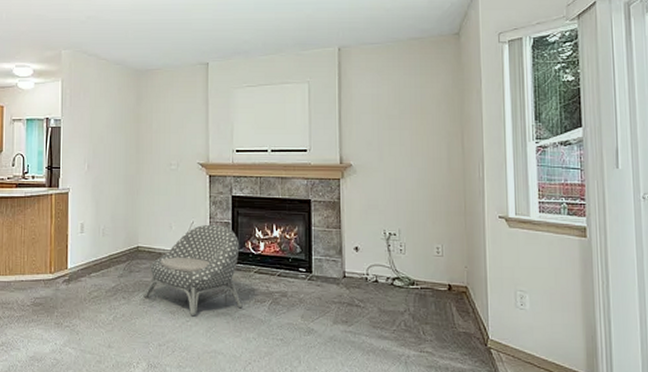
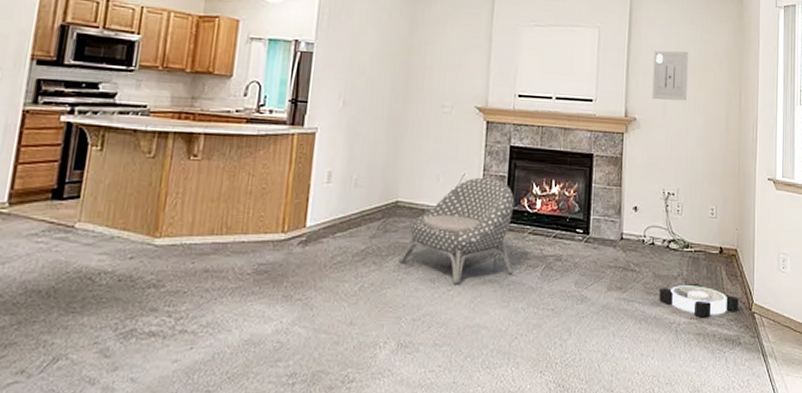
wall art: none [366,96,403,146] -> present [652,50,688,101]
electric fan: none [386,319,472,352] -> present [659,284,739,318]

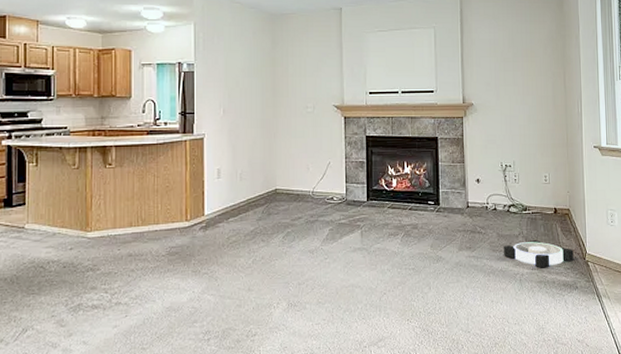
armchair: present [399,177,515,283] -> none [282,164,378,253]
wall art: present [652,50,688,101] -> none [484,41,517,86]

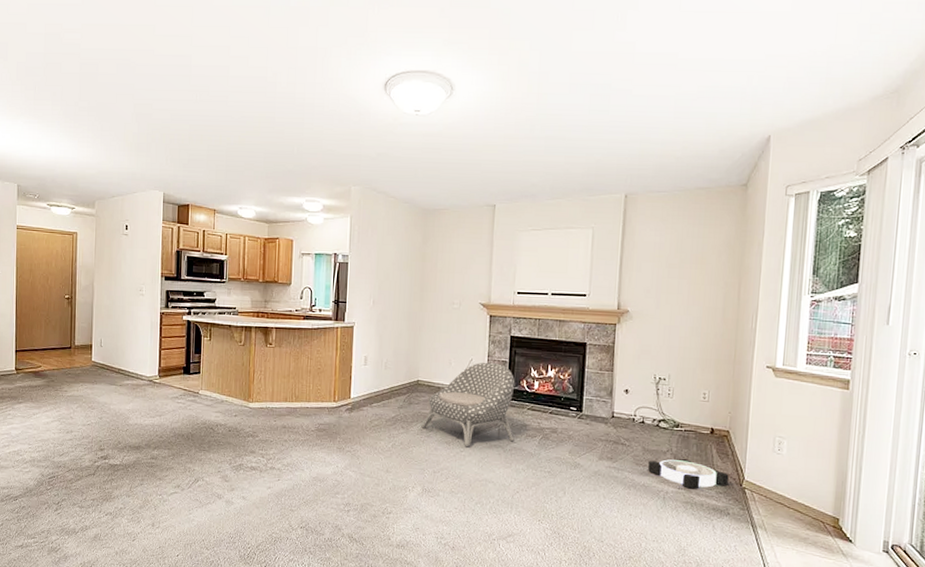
armchair: none [282,164,378,253] -> present [421,362,515,446]

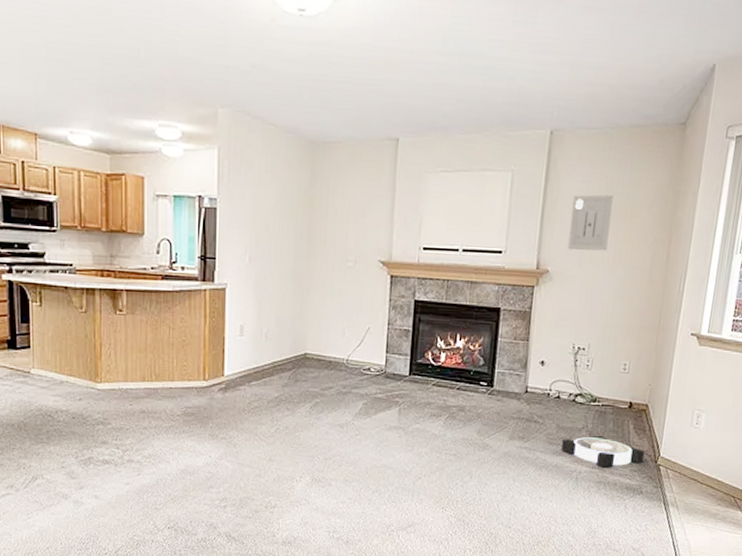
armchair: present [421,362,515,446] -> none [310,331,419,429]
wall art: none [645,245,684,294] -> present [568,194,614,251]

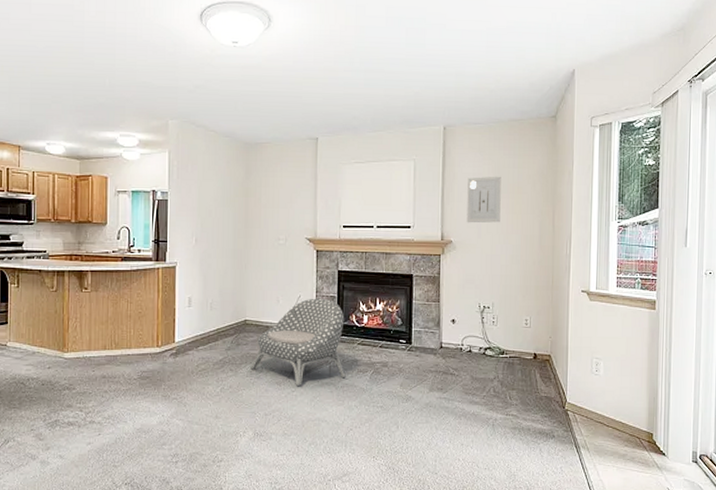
armchair: none [310,331,419,429] -> present [250,298,346,386]
electric fan: present [561,436,645,468] -> none [477,385,552,414]

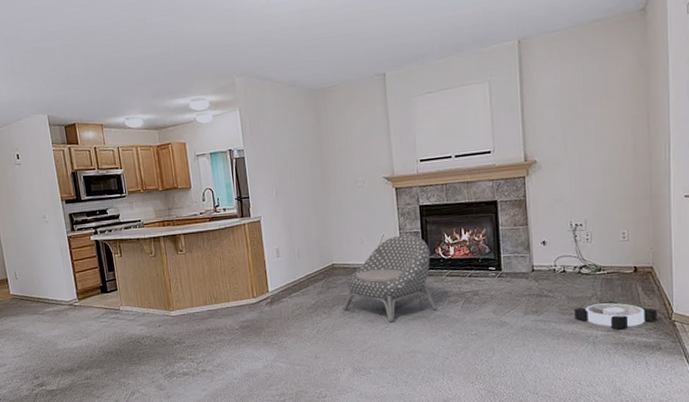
wall art: present [467,176,501,223] -> none [549,84,588,140]
electric fan: none [477,385,552,414] -> present [574,301,657,330]

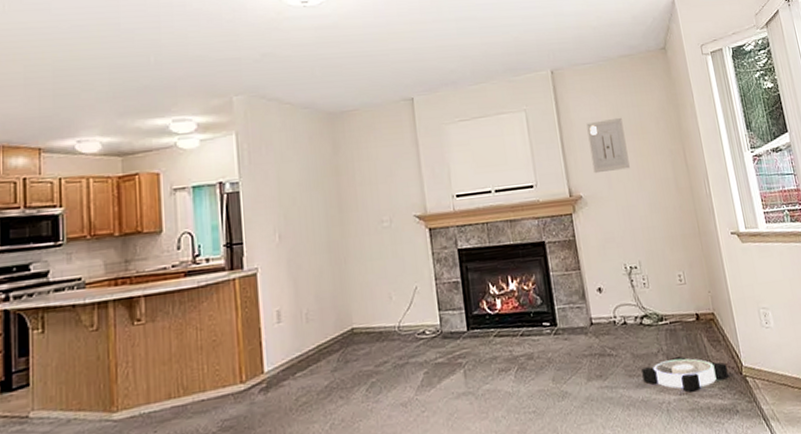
armchair: present [343,235,437,322] -> none [365,286,486,403]
wall art: none [549,84,588,140] -> present [586,117,630,174]

